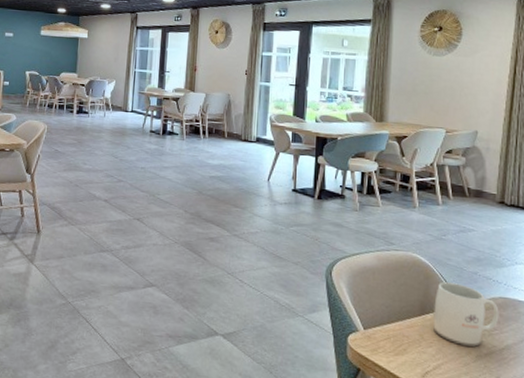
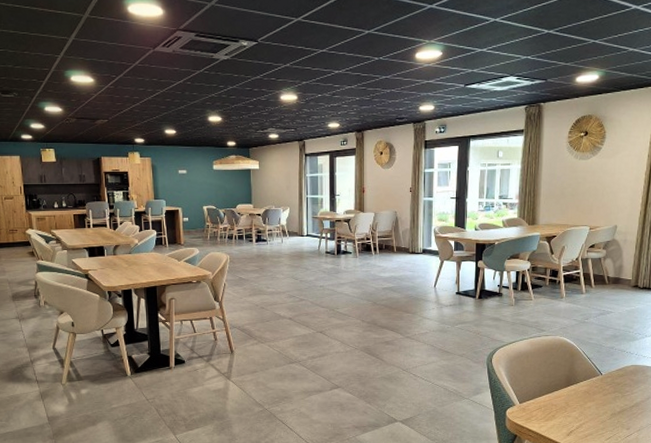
mug: present [433,282,499,347] -> none [577,358,631,407]

